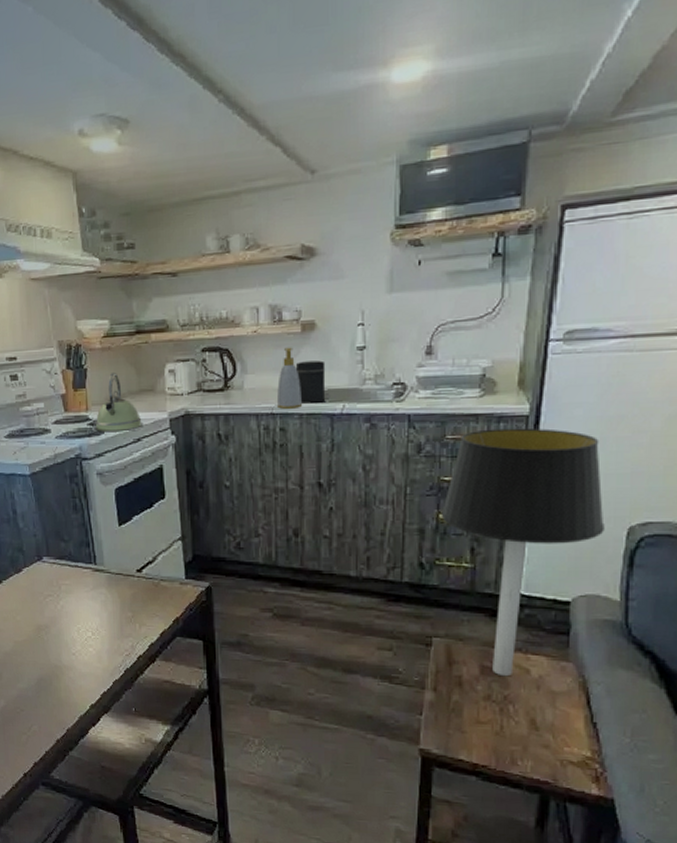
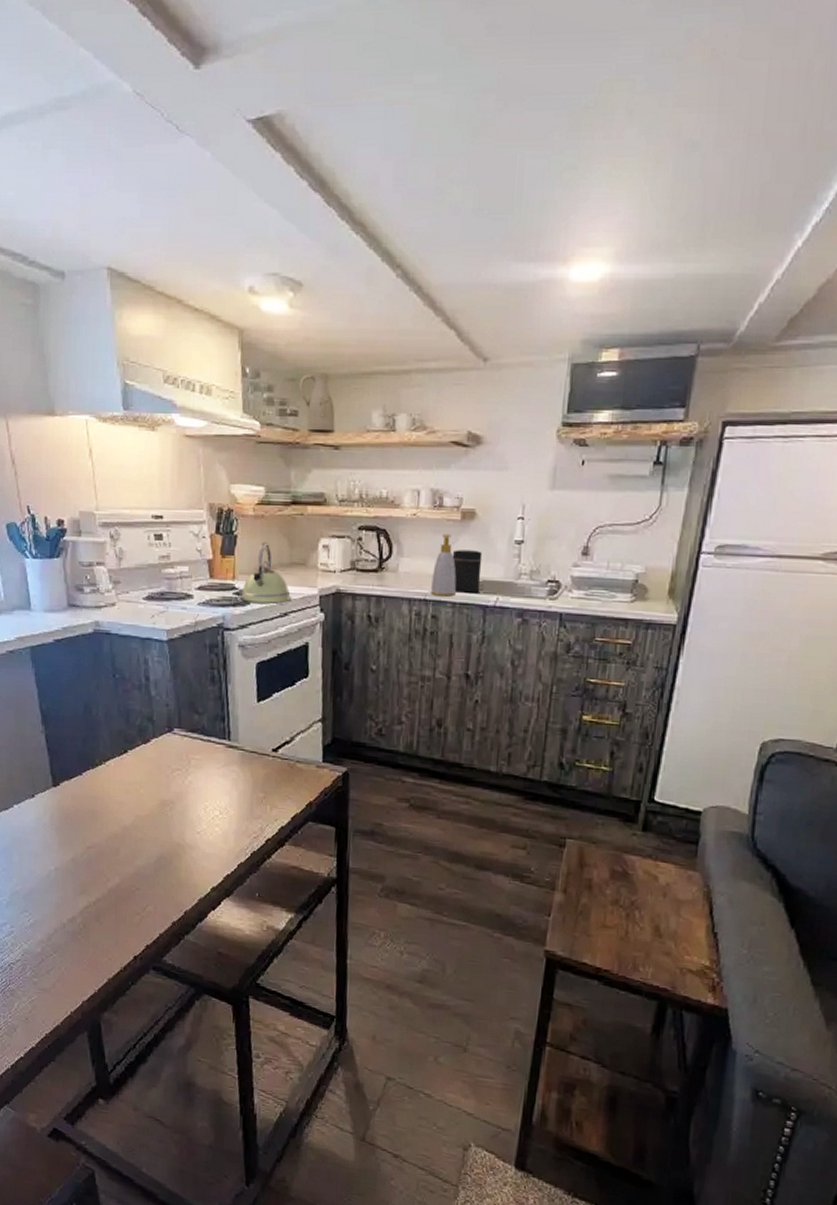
ceramic pitcher: none [133,204,171,263] -> present [299,373,335,433]
table lamp: present [440,427,605,677] -> none [584,634,741,883]

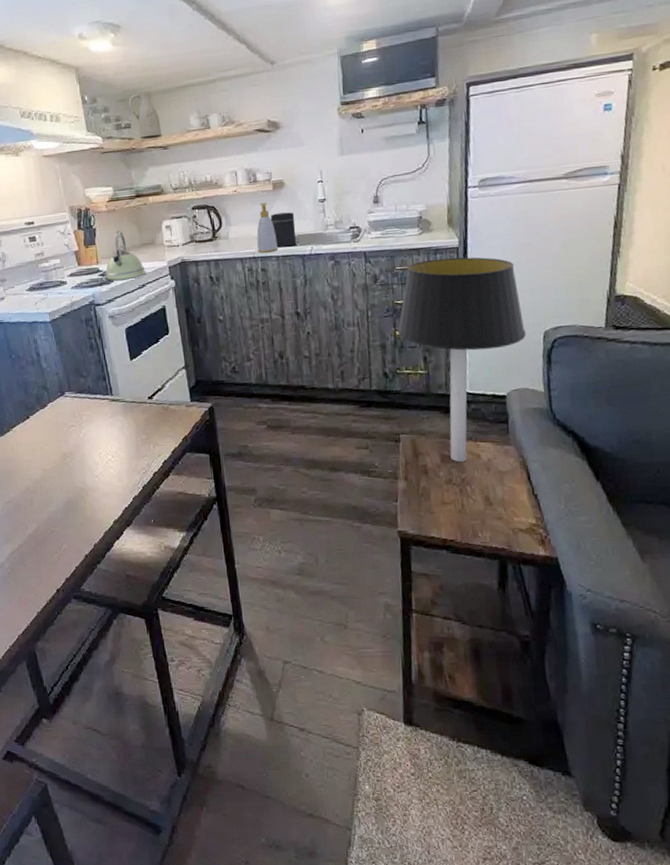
table lamp: none [584,634,741,883] -> present [397,257,526,463]

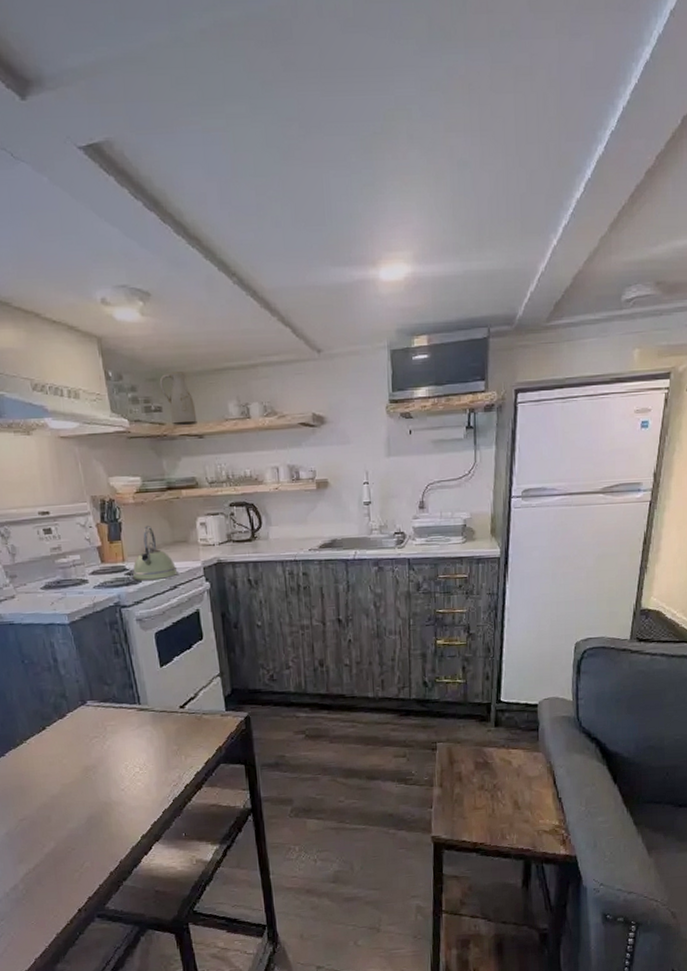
soap bottle: present [256,202,279,254] -> none [298,502,322,557]
cylinder: present [270,212,297,248] -> none [313,514,340,552]
table lamp: present [397,257,526,463] -> none [438,567,559,769]

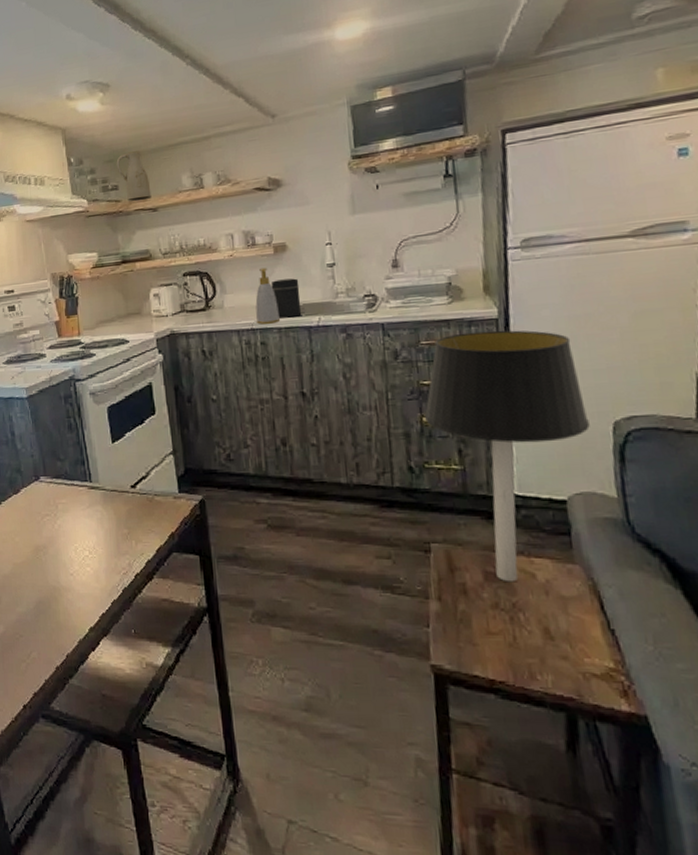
kettle: present [132,526,178,581] -> none [87,299,131,355]
soap bottle: none [298,502,322,557] -> present [255,267,281,325]
cylinder: none [313,514,340,552] -> present [271,278,301,319]
table lamp: none [438,567,559,769] -> present [424,330,590,582]

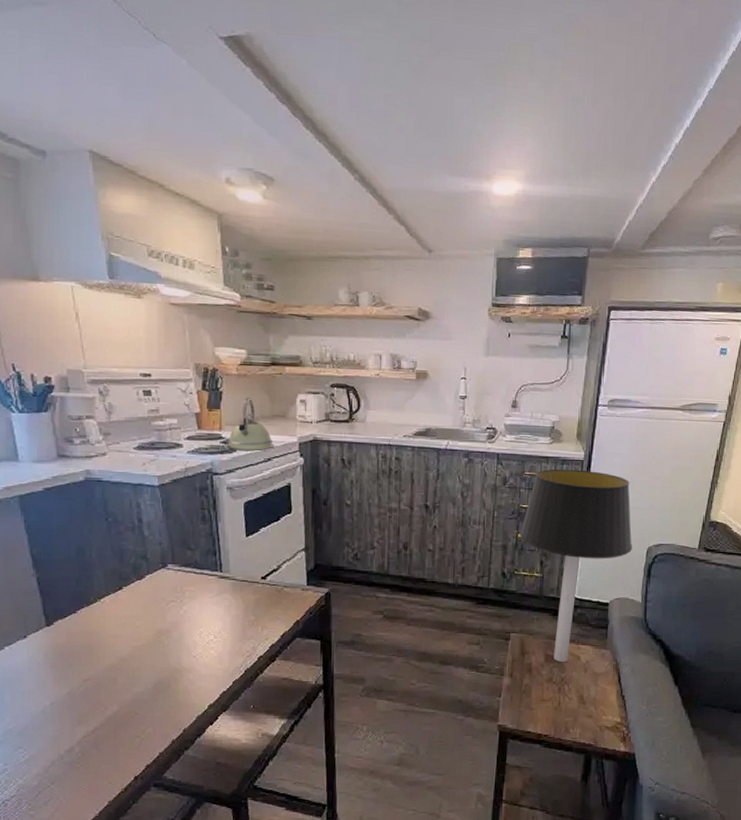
kettle: none [87,299,131,355] -> present [227,398,273,451]
ceramic pitcher: present [116,151,152,202] -> none [274,254,307,306]
soap bottle: present [255,267,281,325] -> none [393,390,415,443]
cylinder: present [271,278,301,319] -> none [410,403,435,440]

